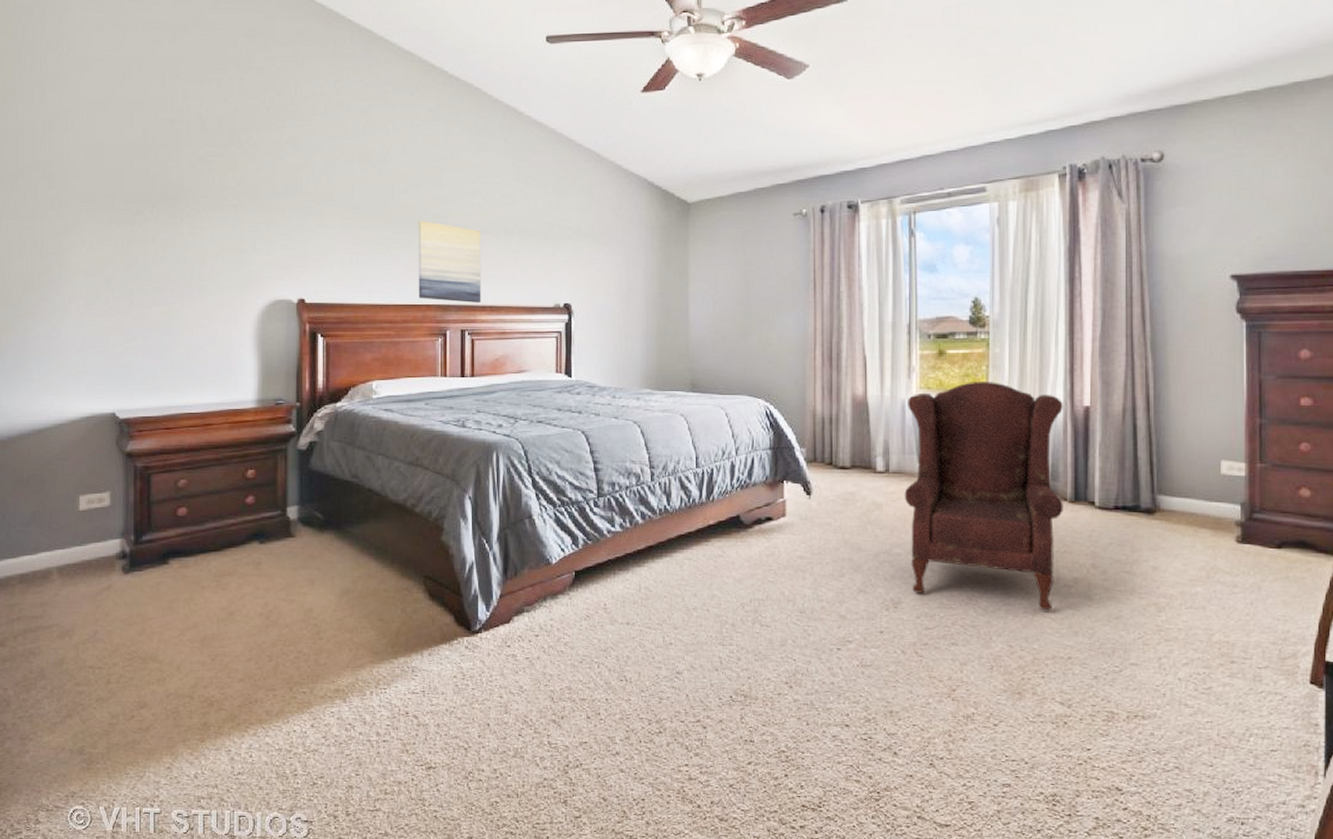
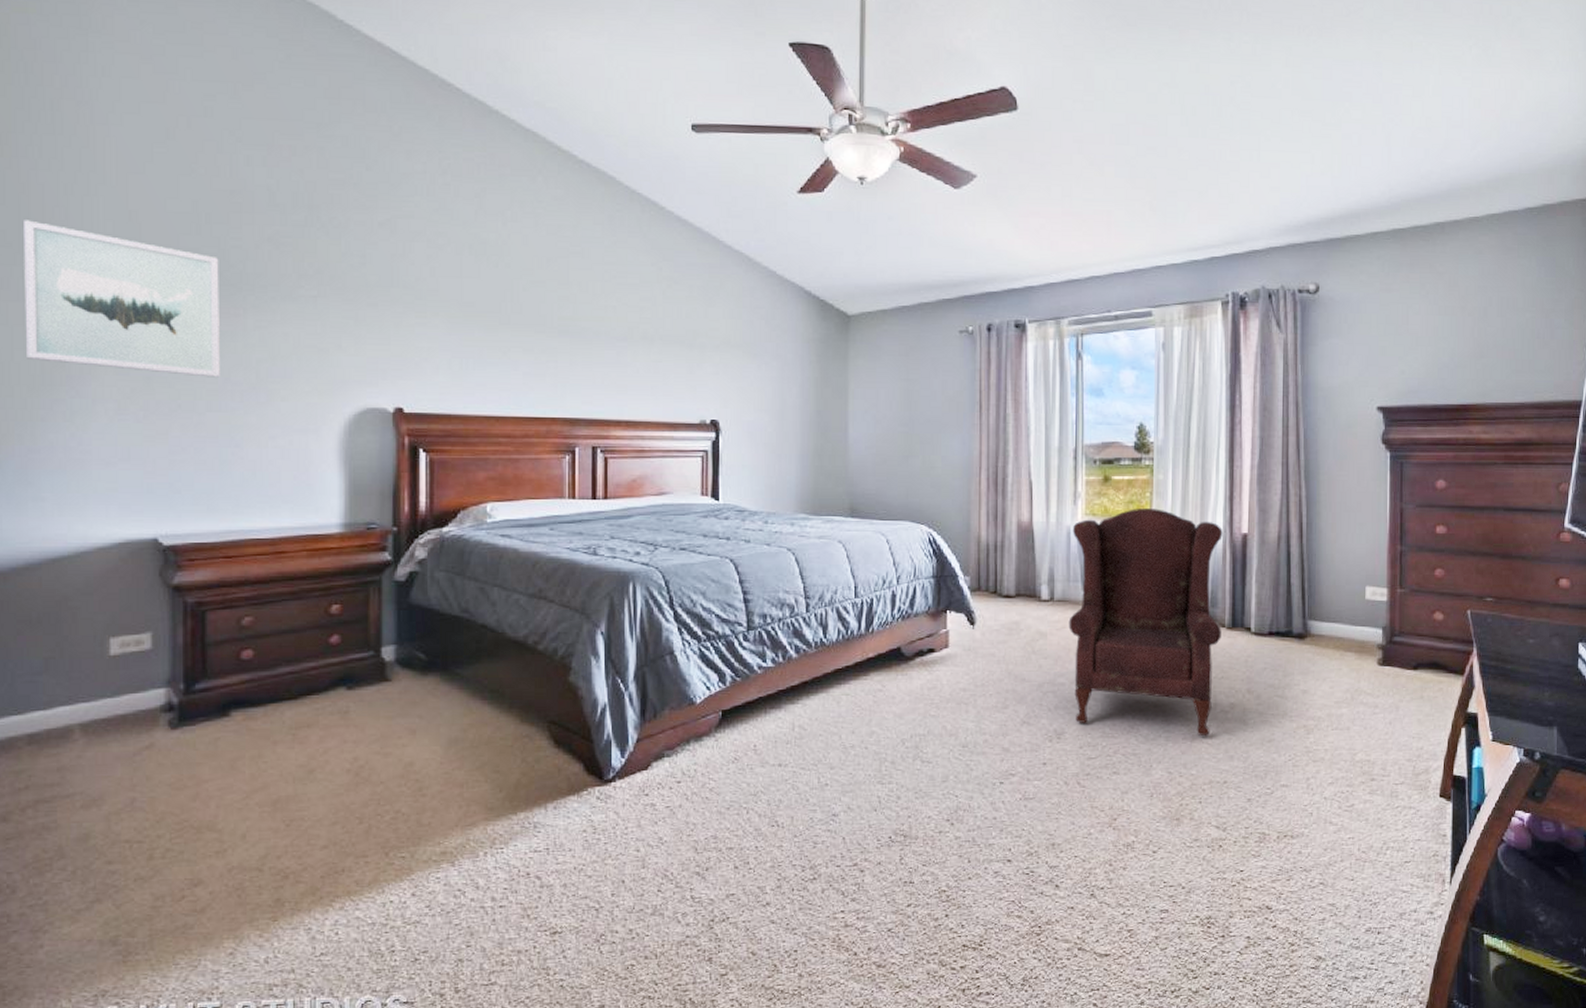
wall art: none [20,152,162,277] -> present [24,220,220,377]
wall art: present [418,220,481,303] -> none [542,322,616,417]

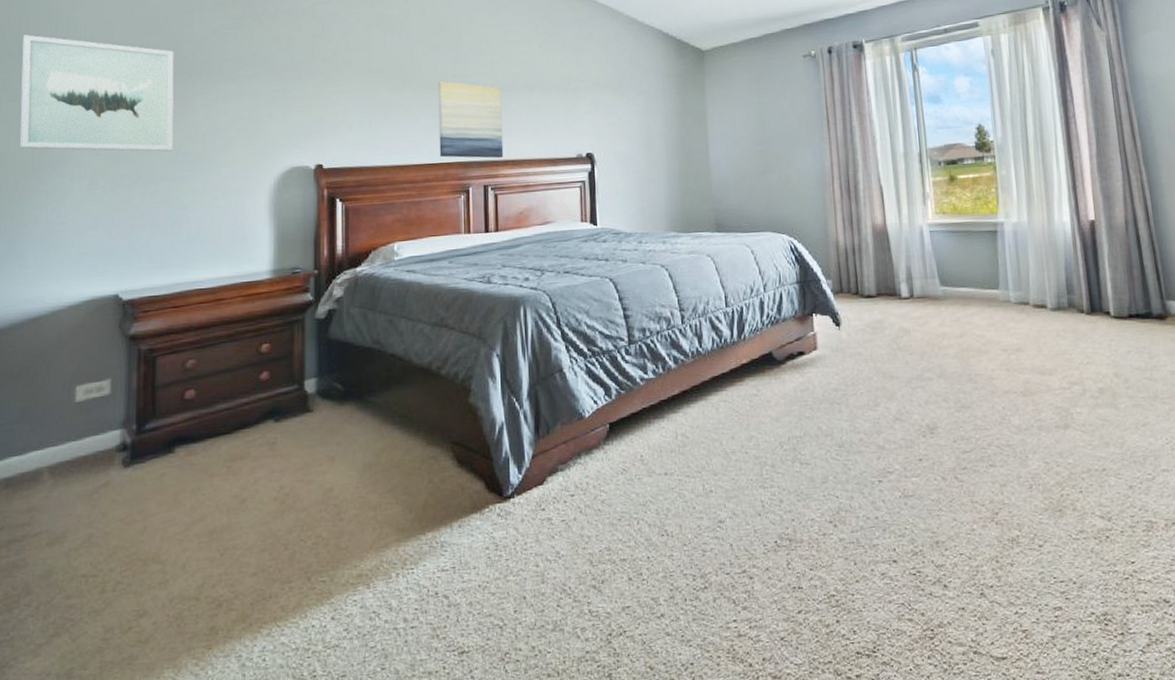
wall art: none [542,322,616,417] -> present [438,80,504,158]
armchair: present [1068,508,1223,737] -> none [924,203,1082,424]

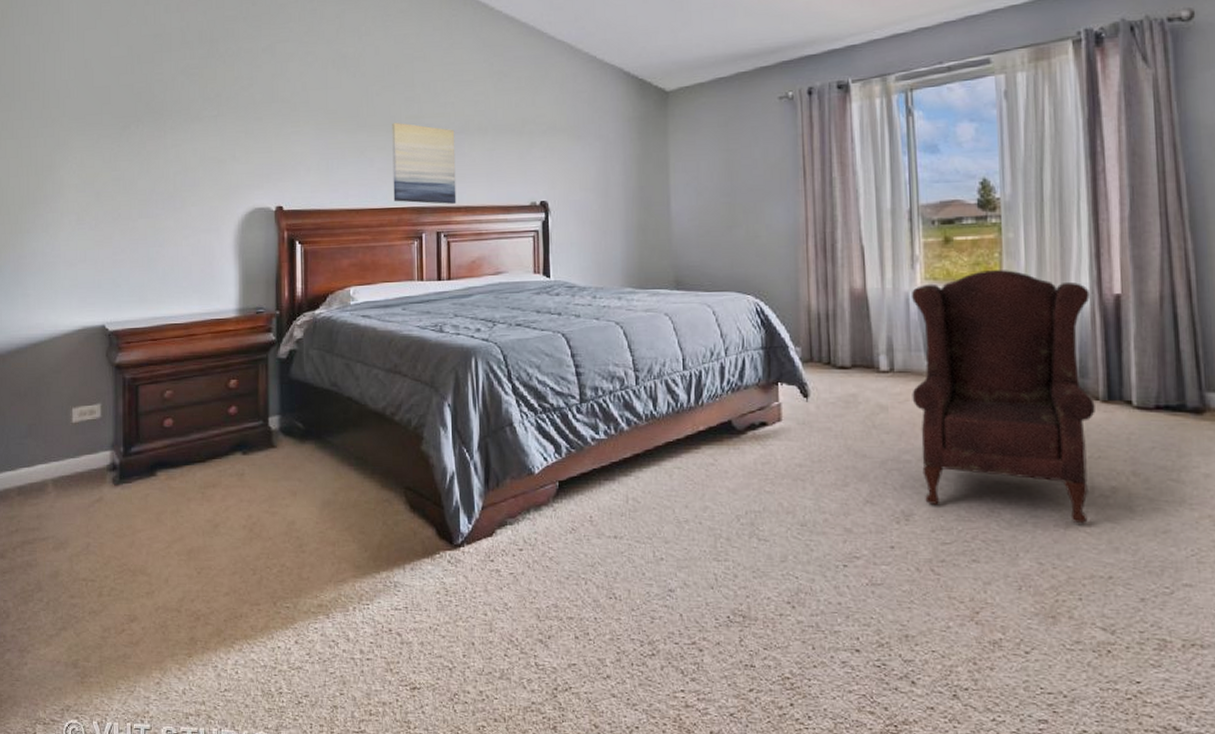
wall art: present [20,34,174,152] -> none [17,74,148,190]
armchair: none [924,203,1082,424] -> present [911,270,1095,524]

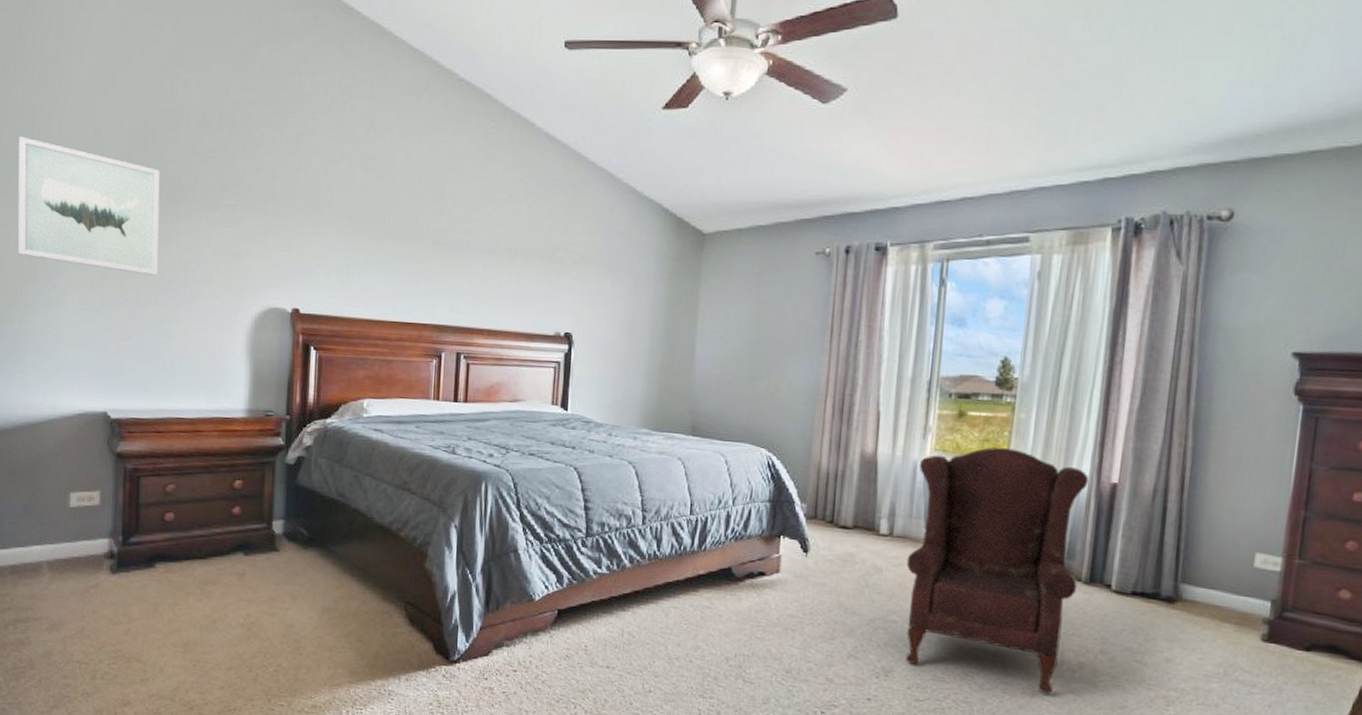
wall art: none [17,74,148,190] -> present [17,136,160,276]
wall art: present [392,122,457,204] -> none [415,233,484,325]

